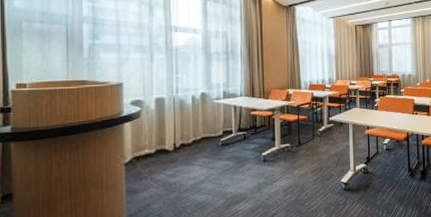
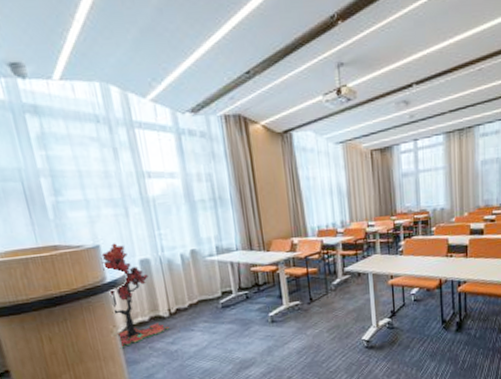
tree: none [122,82,172,178] -> present [101,243,170,349]

